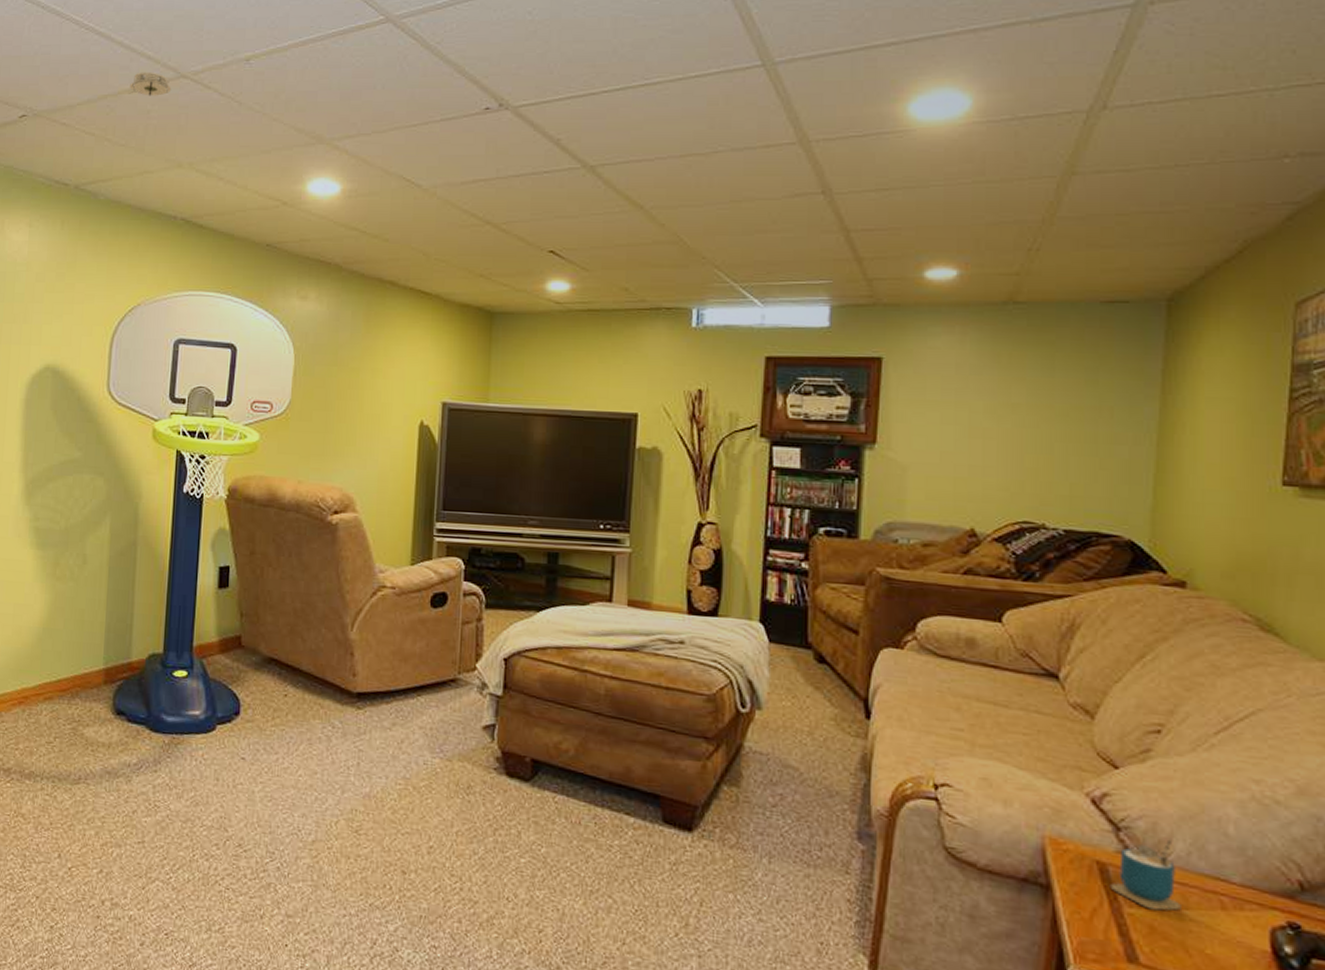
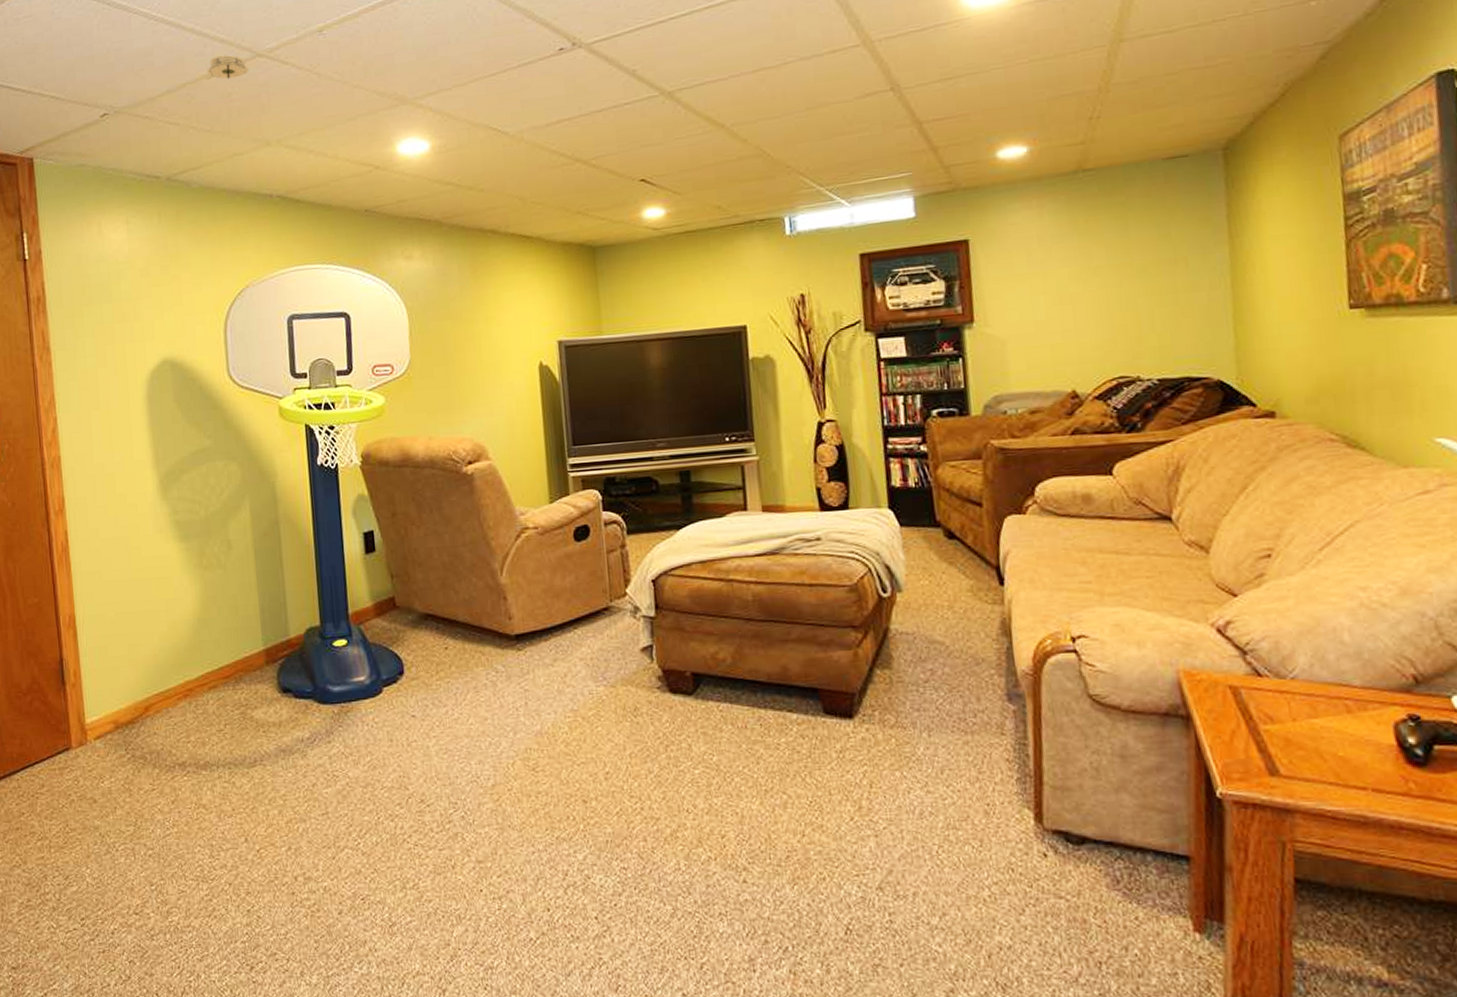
cup: present [1110,837,1181,911] -> none [1244,653,1311,723]

